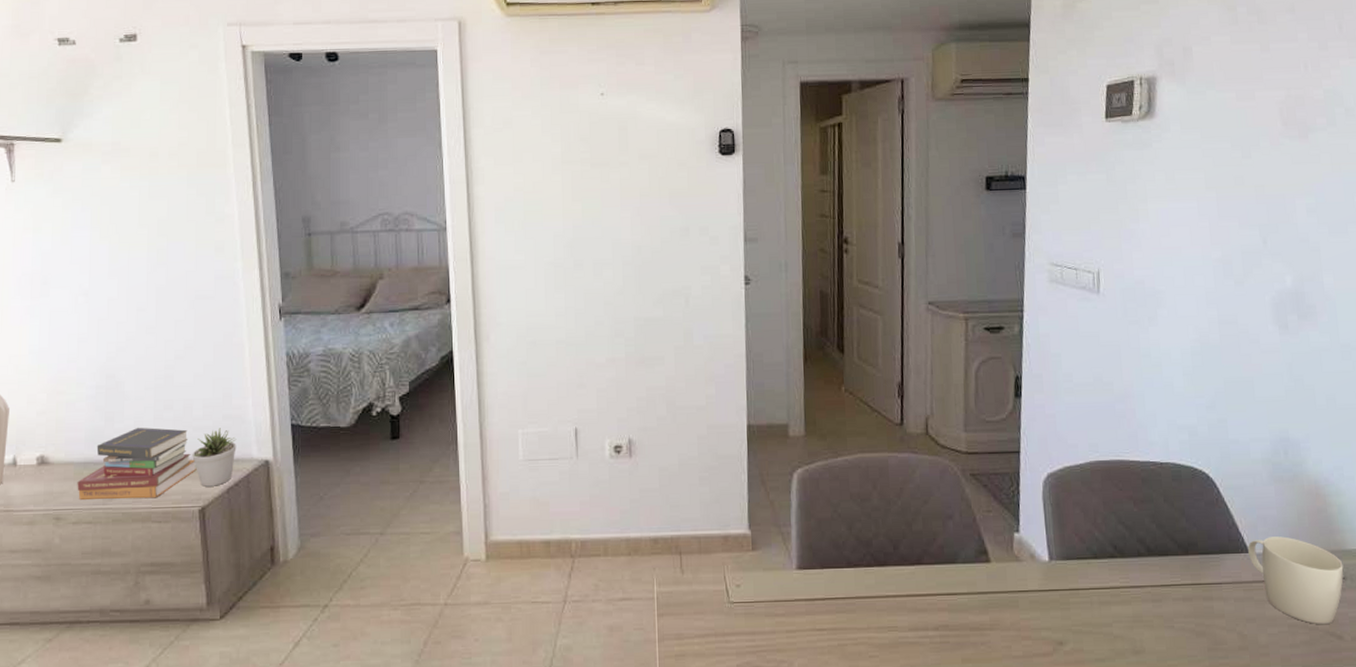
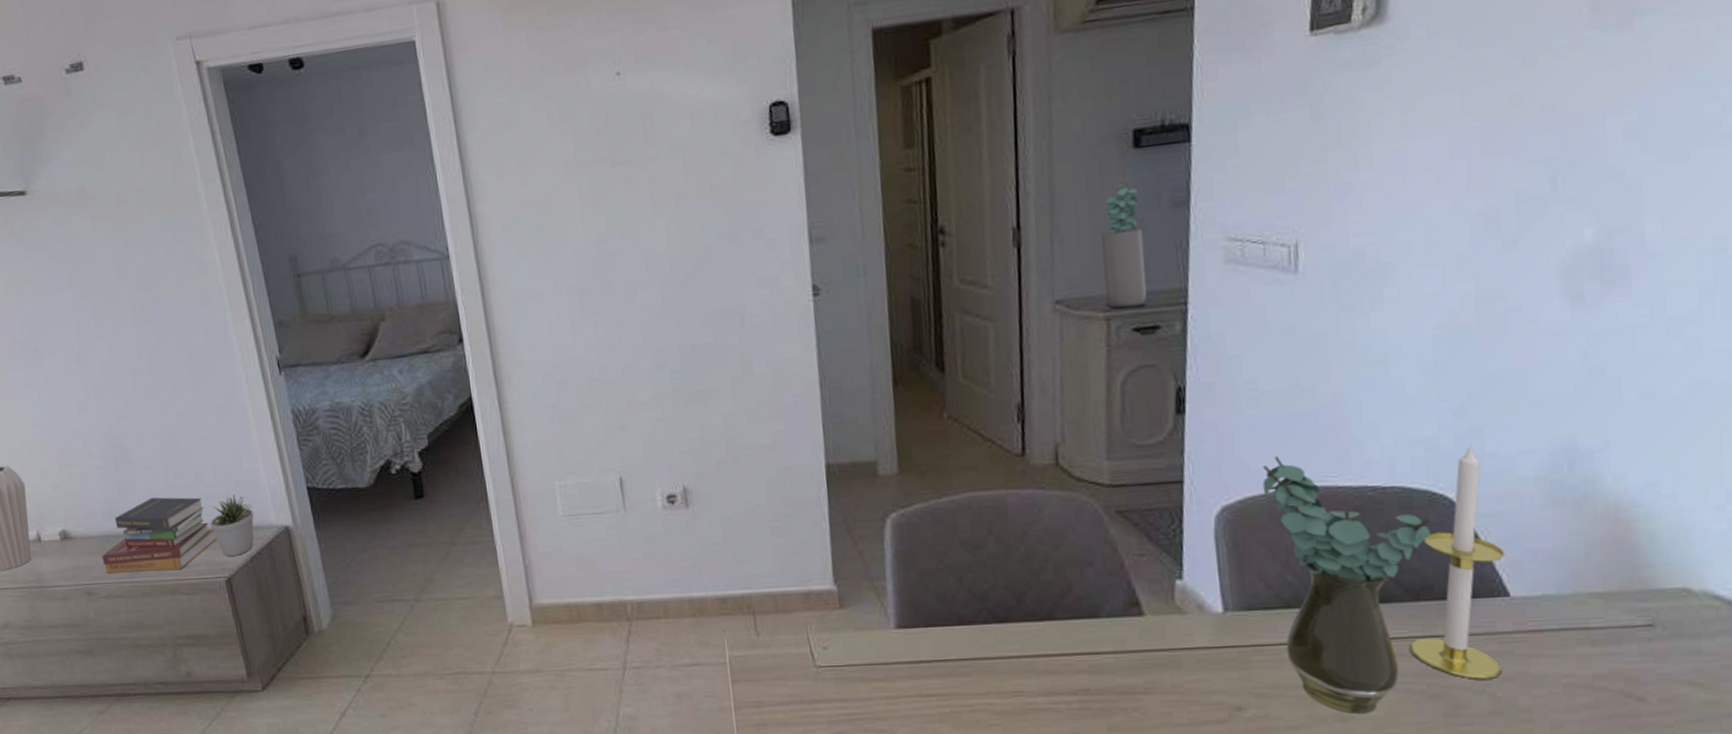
vase: none [962,210,994,312] -> present [1101,176,1147,309]
vase: none [1076,434,1196,648] -> present [1262,455,1433,714]
candle: none [1182,432,1247,621] -> present [1409,445,1506,681]
mug: present [1248,536,1344,625] -> none [1508,574,1652,684]

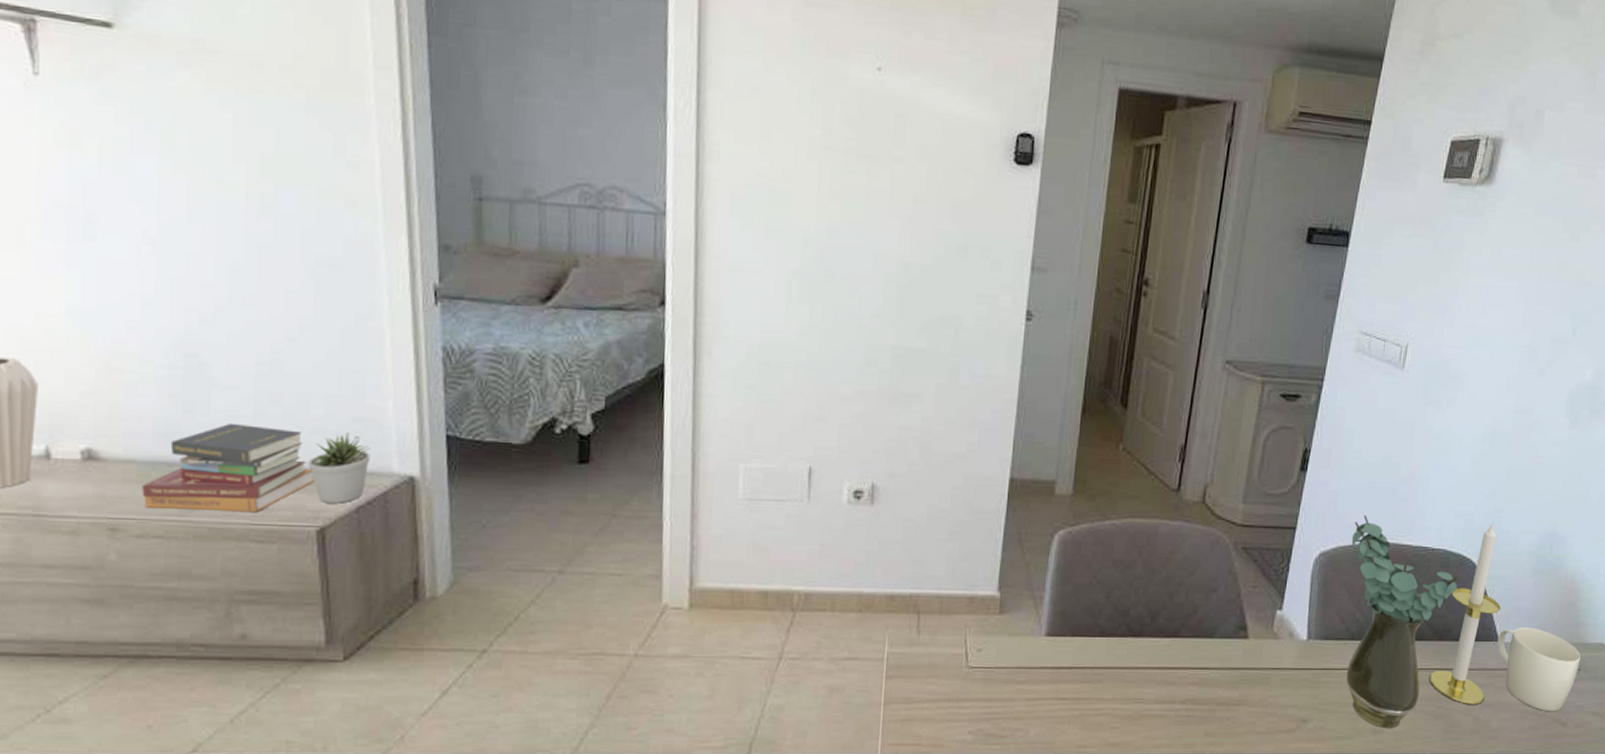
vase: present [1101,176,1147,309] -> none [1265,265,1304,377]
mug: none [1508,574,1652,684] -> present [1497,627,1581,712]

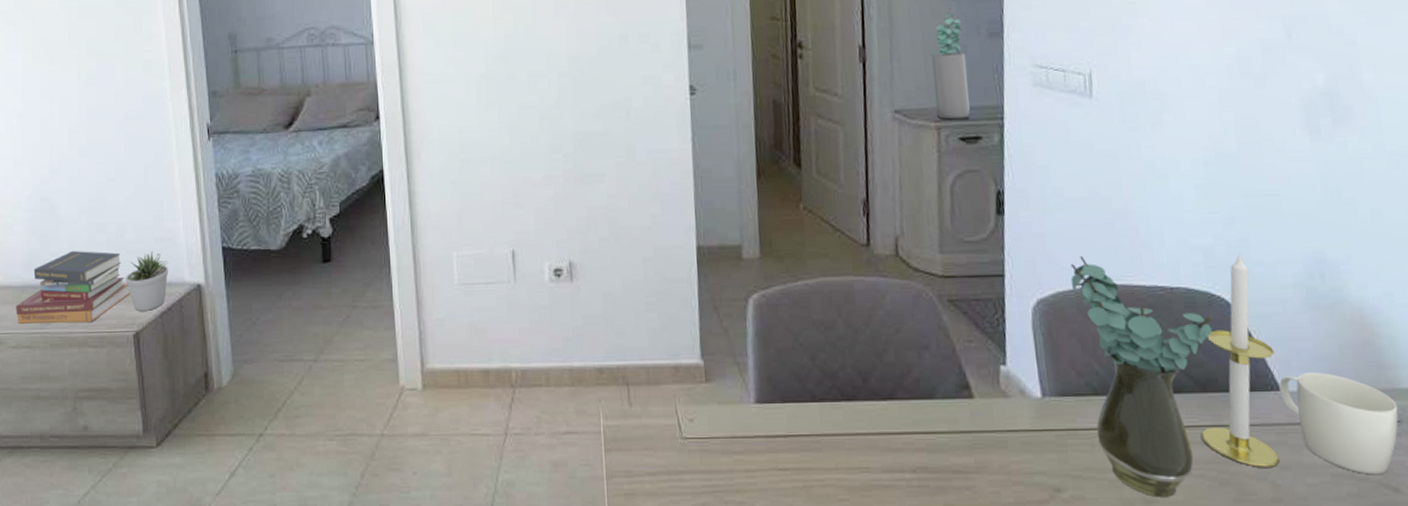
vase: none [1265,265,1304,377] -> present [932,8,970,120]

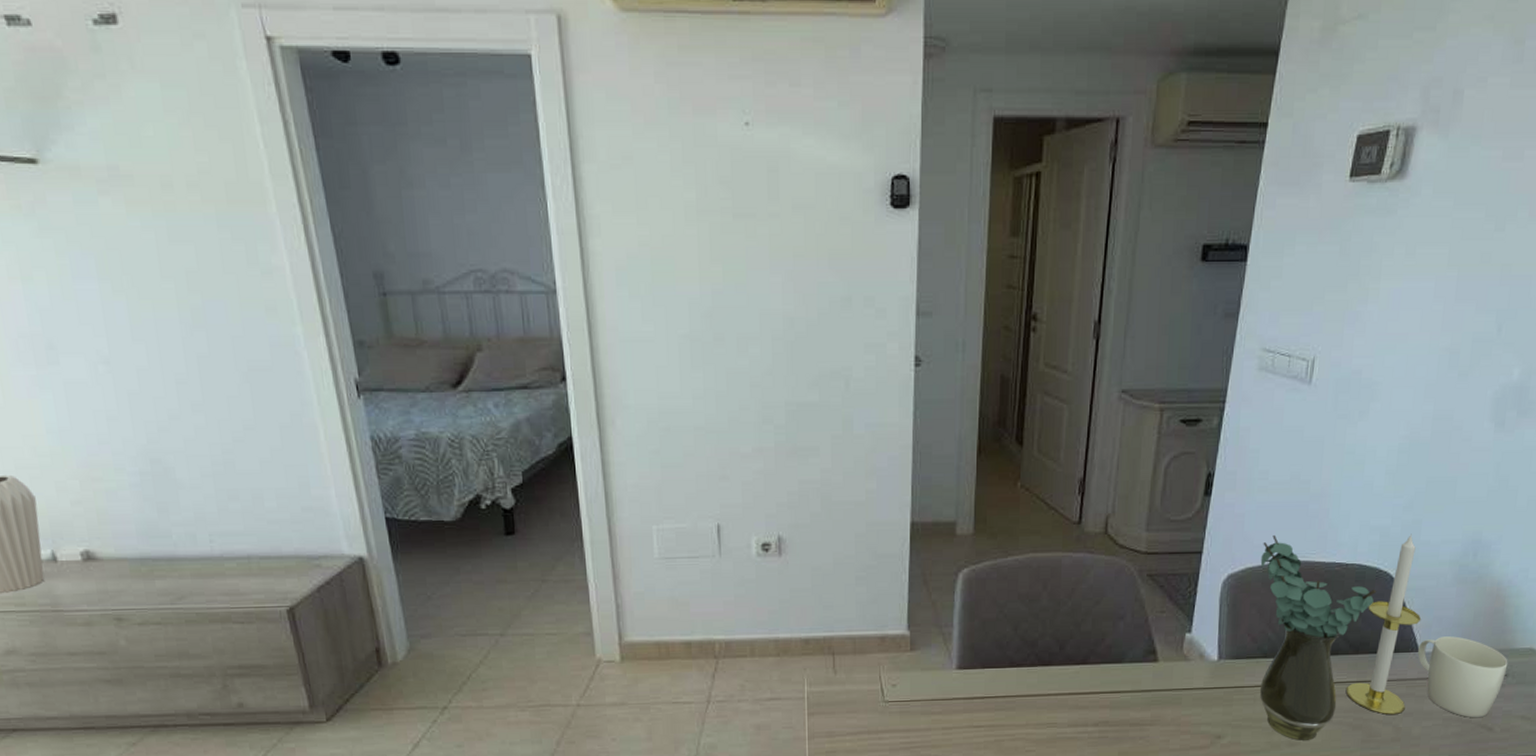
books: present [16,250,130,324] -> none [135,519,278,599]
potted plant: present [126,251,169,311] -> none [270,521,323,585]
vase: present [932,8,970,120] -> none [1163,285,1201,402]

